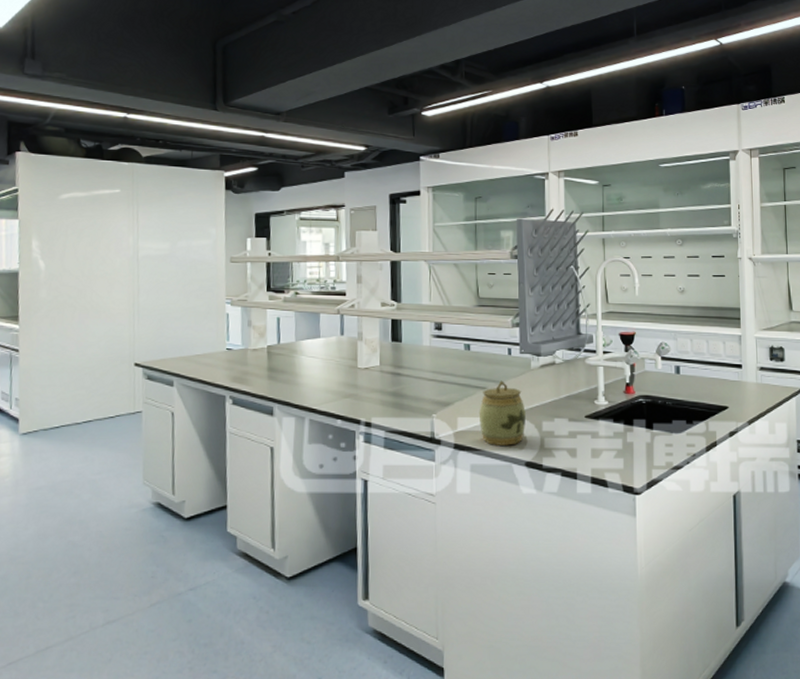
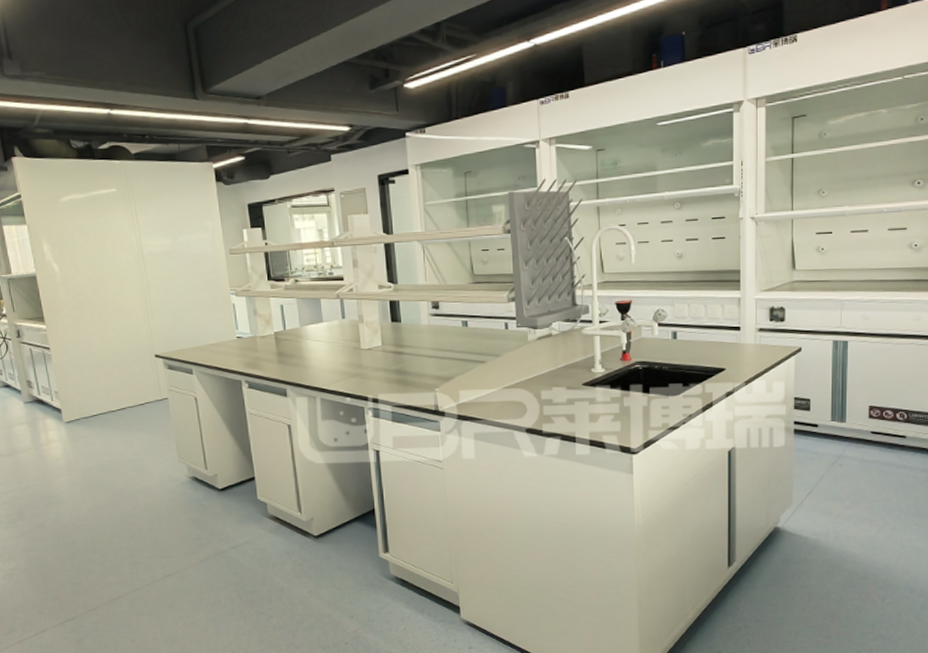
jar: present [479,380,526,445] -> none [479,354,525,415]

